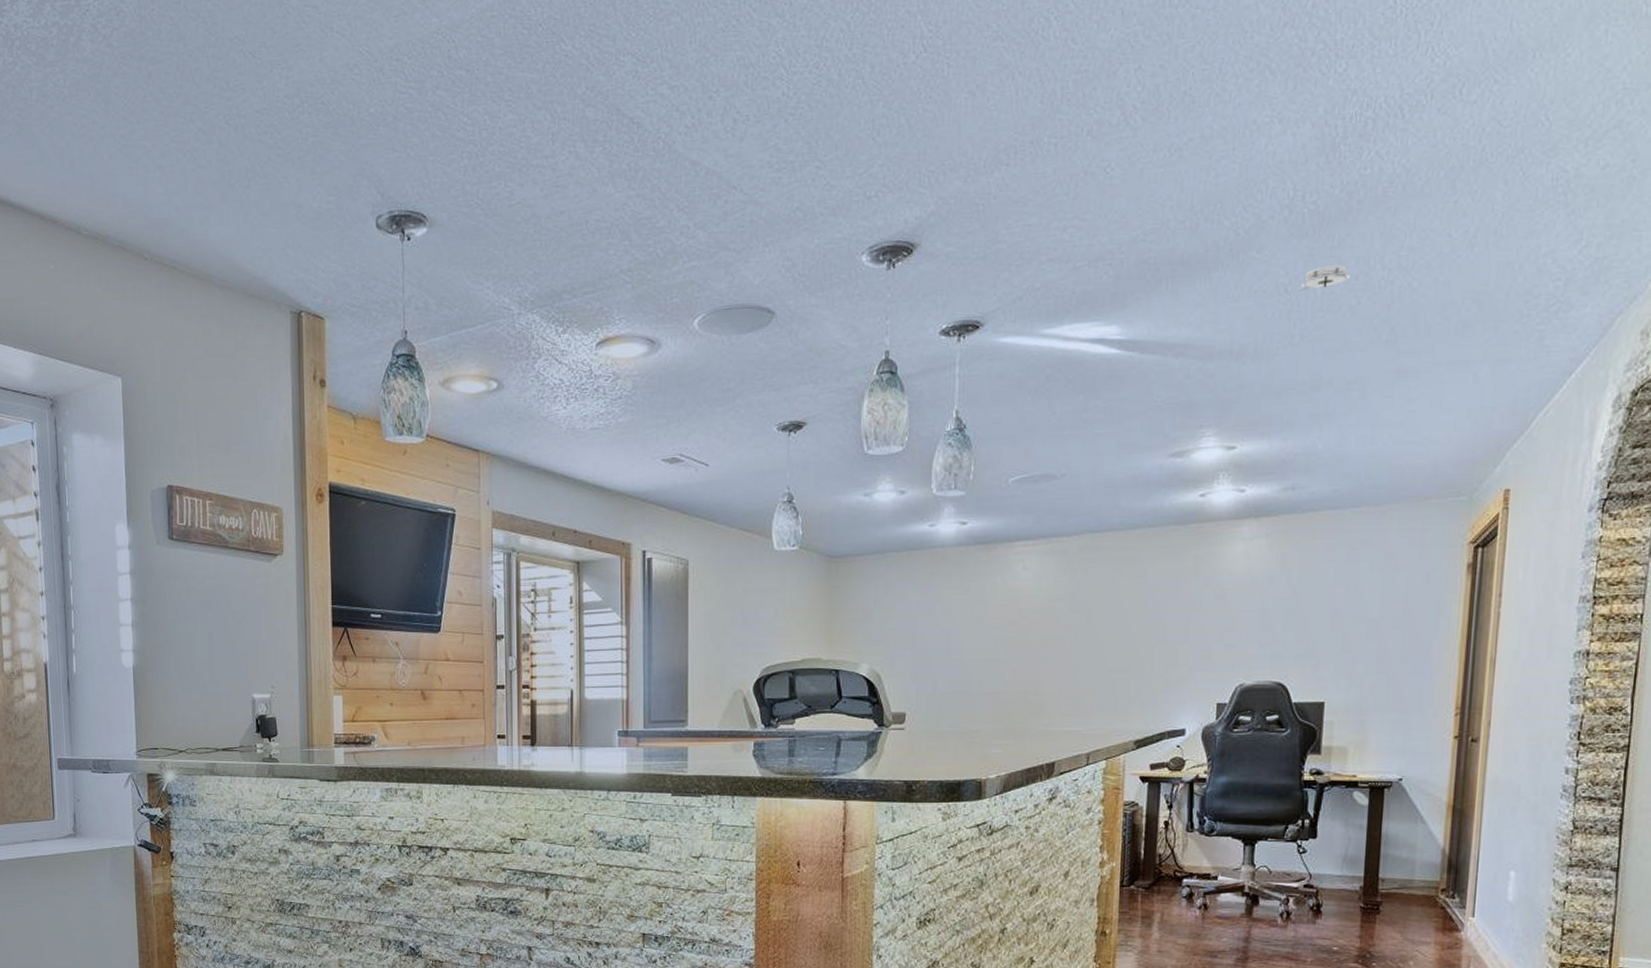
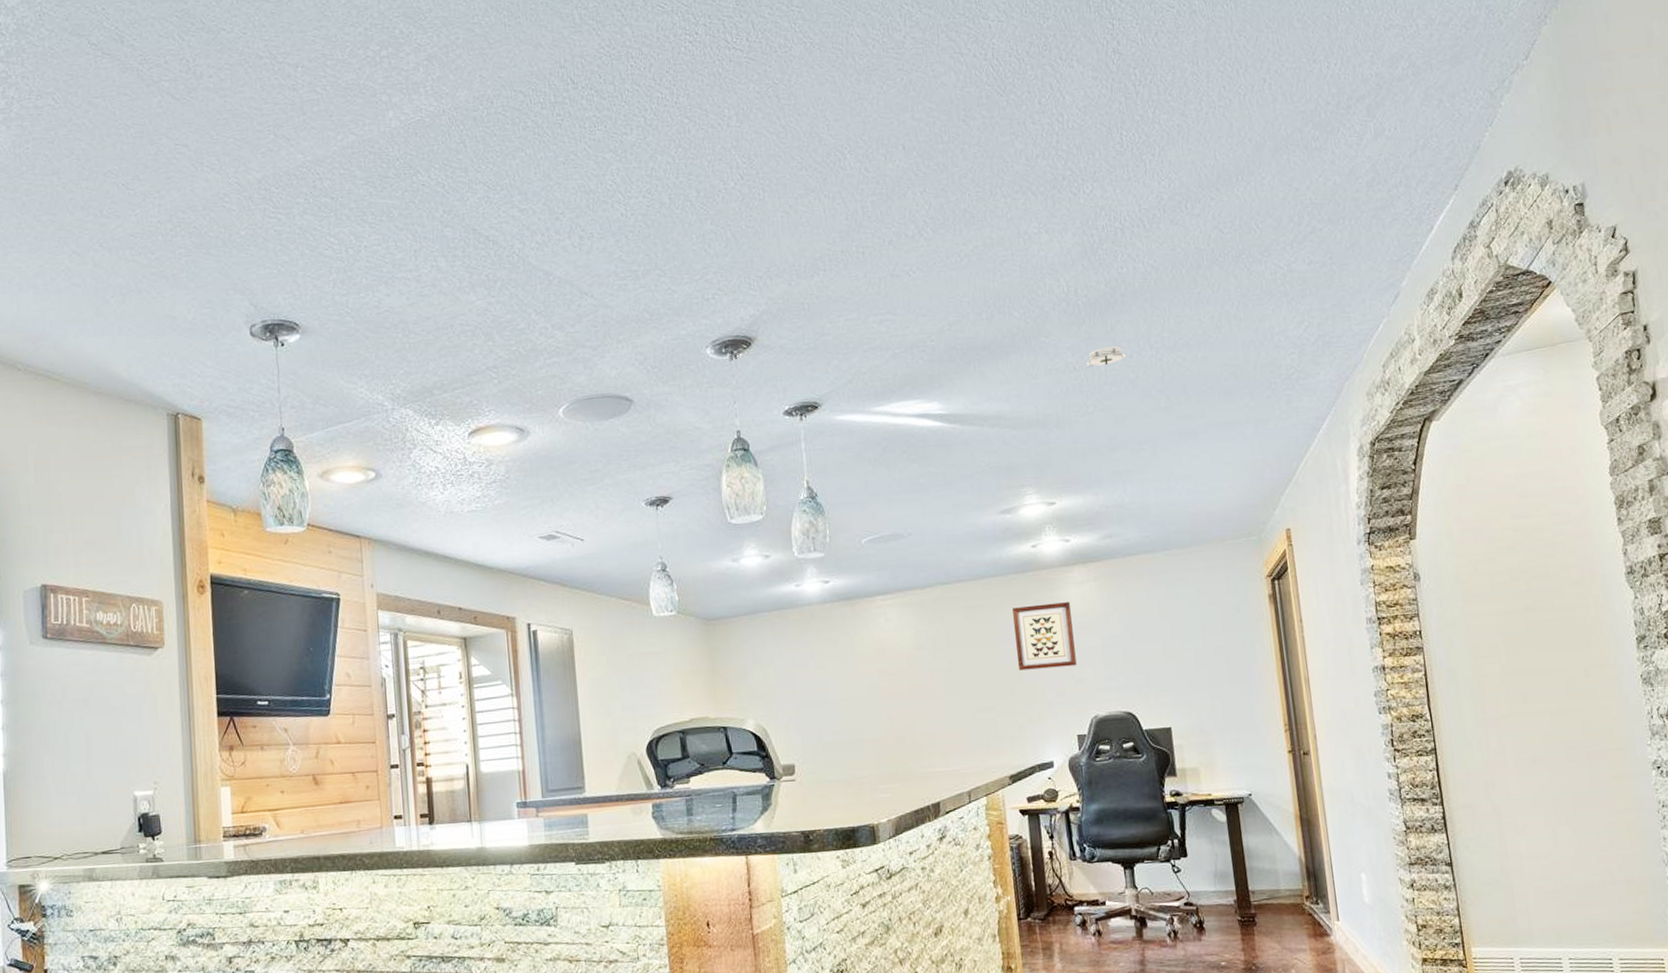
wall art: none [1162,559,1233,631] -> present [1012,602,1077,671]

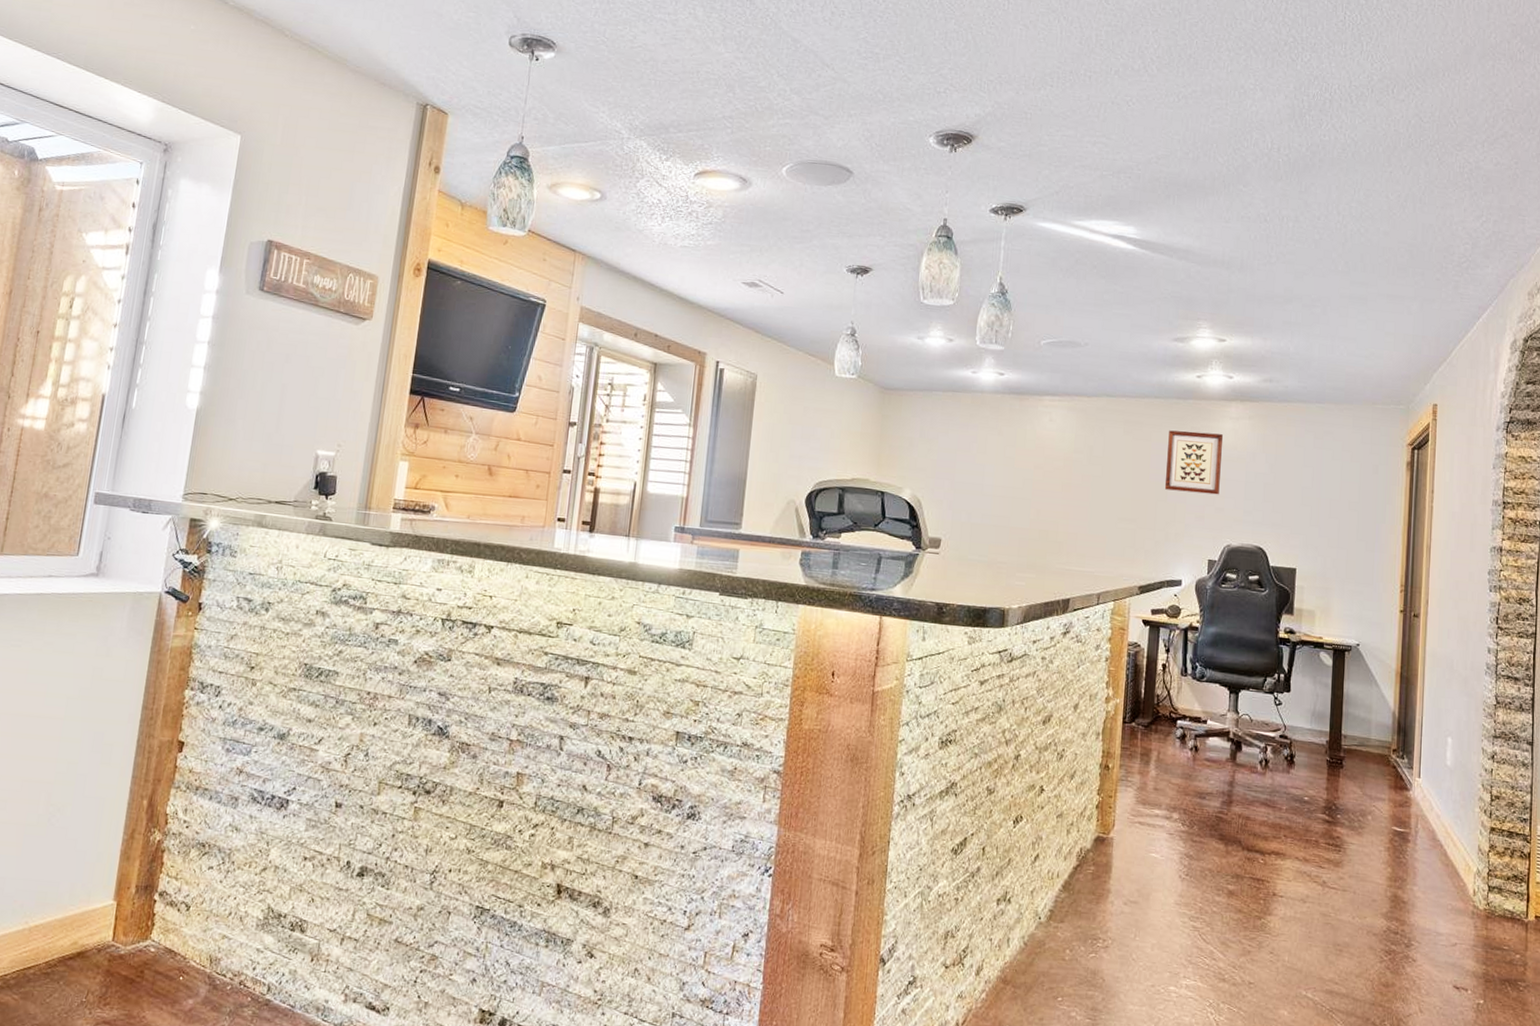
smoke detector: present [1085,346,1126,369] -> none [1275,205,1315,222]

